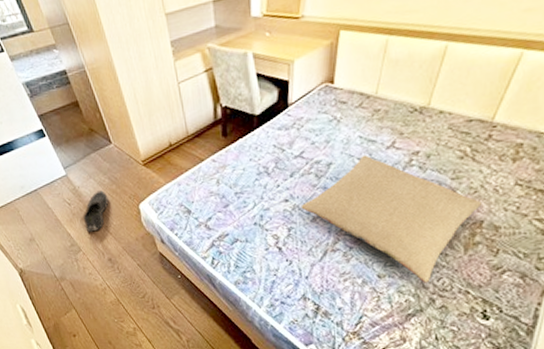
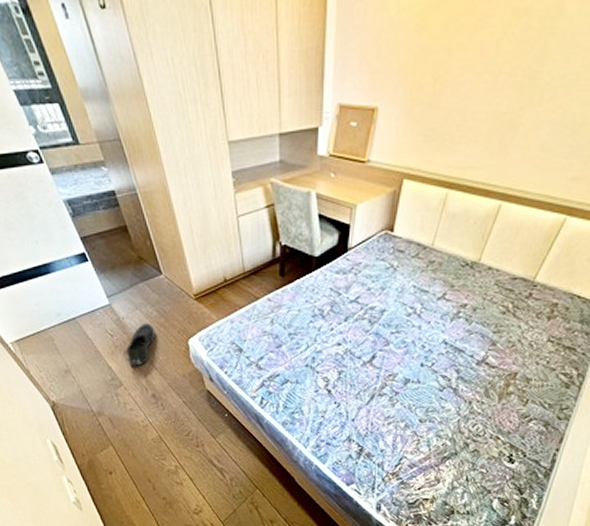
pillow: present [301,154,482,283] -> none [352,304,518,429]

